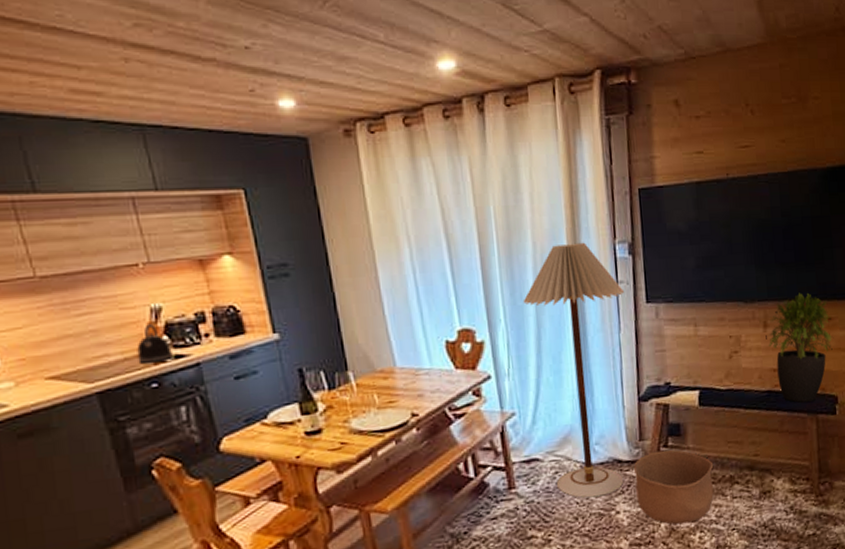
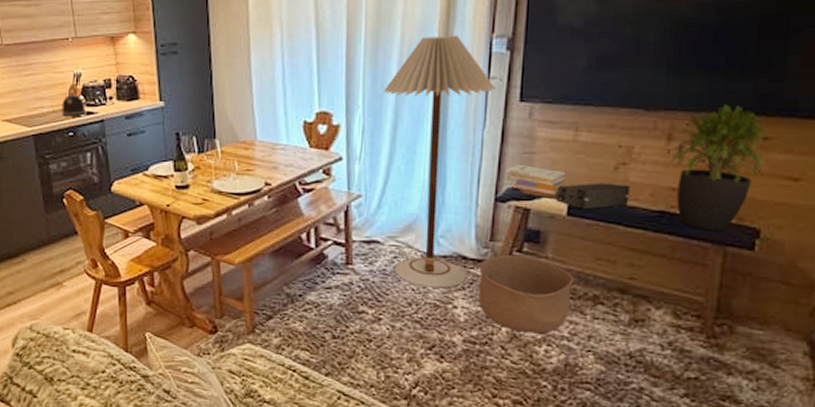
books: none [644,362,693,393] -> present [506,164,567,200]
speaker: none [688,371,745,399] -> present [556,182,631,210]

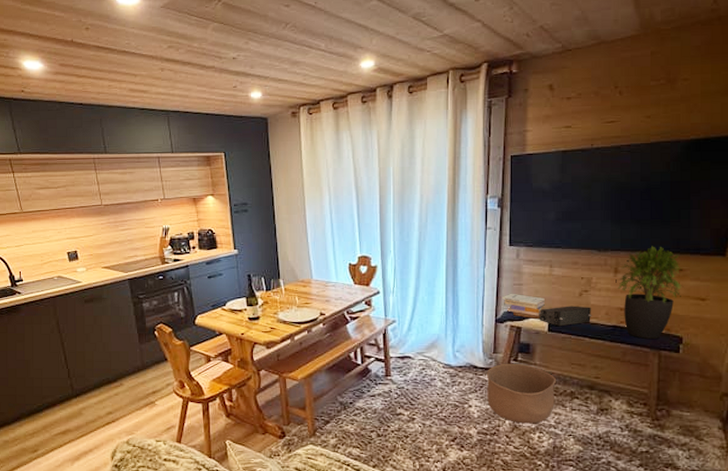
kettle: present [62,86,85,117] -> none [153,238,173,264]
floor lamp: present [383,35,496,288] -> none [409,196,492,392]

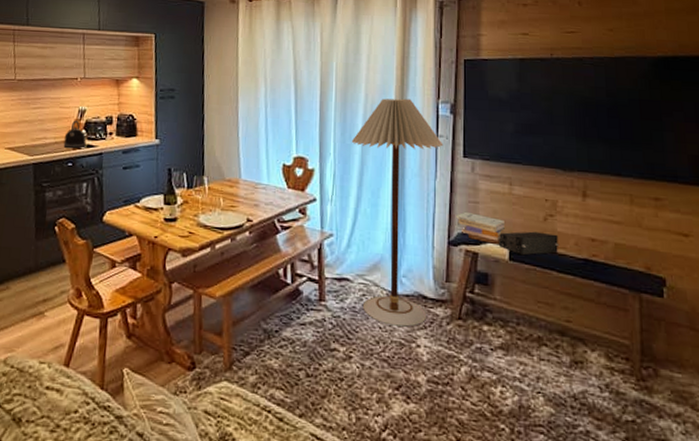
kettle: none [153,238,173,264] -> present [63,120,86,149]
floor lamp: none [409,196,492,392] -> present [351,98,444,327]
basket: present [487,363,557,424] -> none [439,295,521,375]
potted plant: present [618,246,684,340] -> none [588,169,663,280]

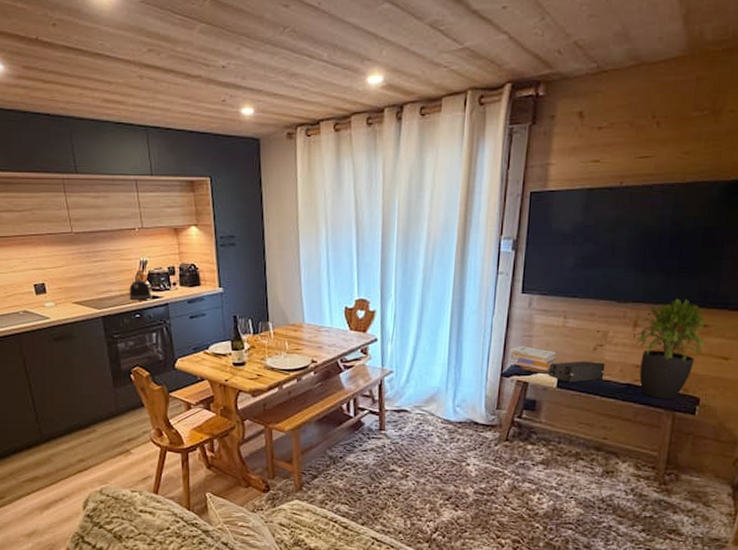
floor lamp: present [351,98,444,327] -> none [412,236,503,449]
potted plant: none [588,169,663,280] -> present [636,298,708,400]

